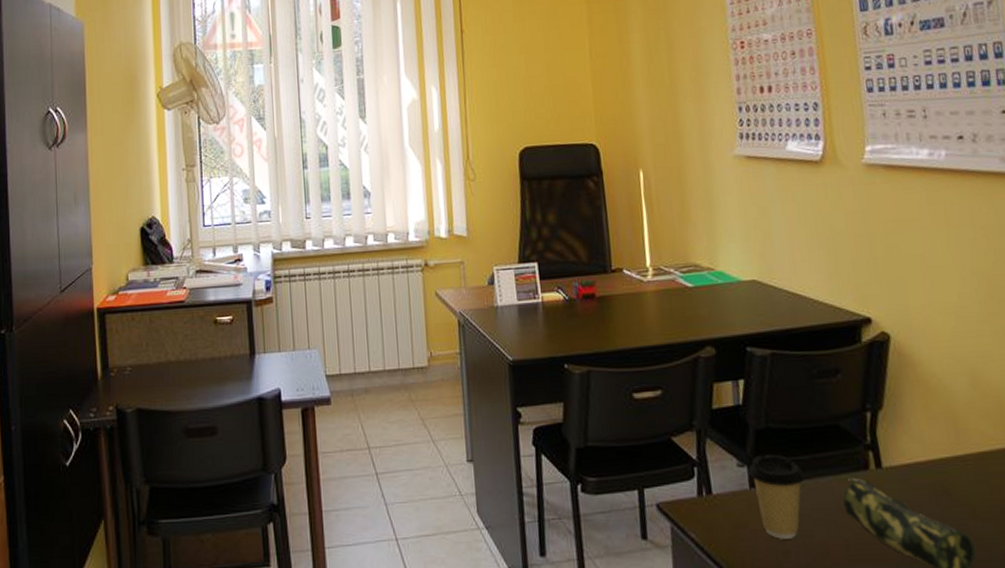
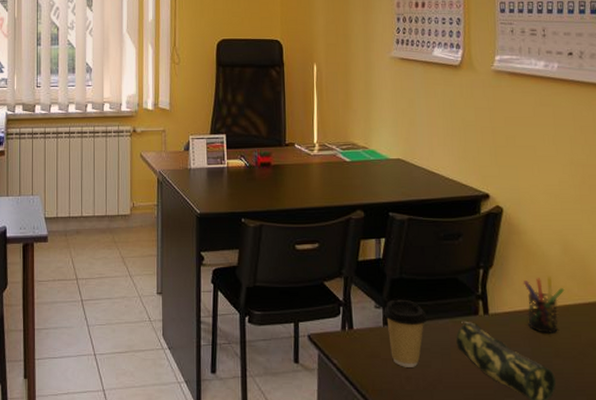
pen holder: none [922,417,977,490] -> present [523,277,565,335]

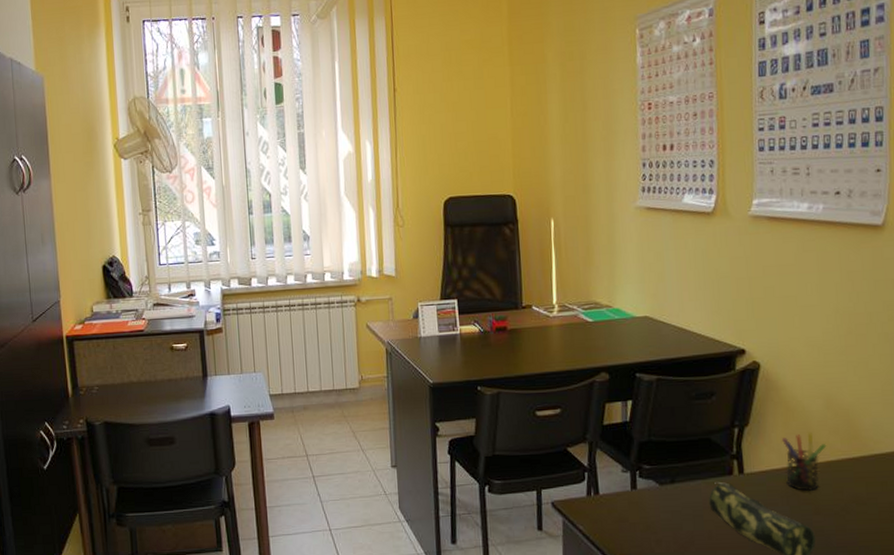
coffee cup: present [383,299,427,367] -> none [631,462,678,531]

